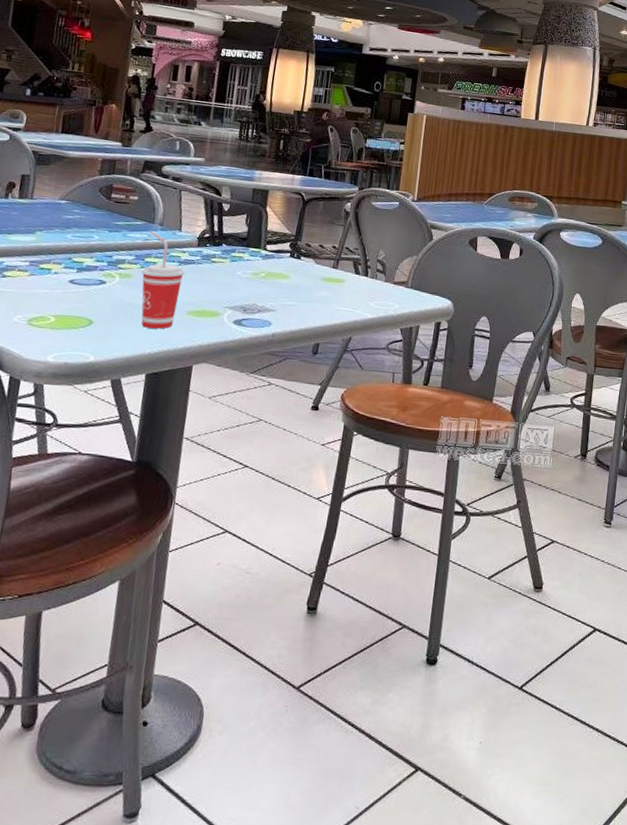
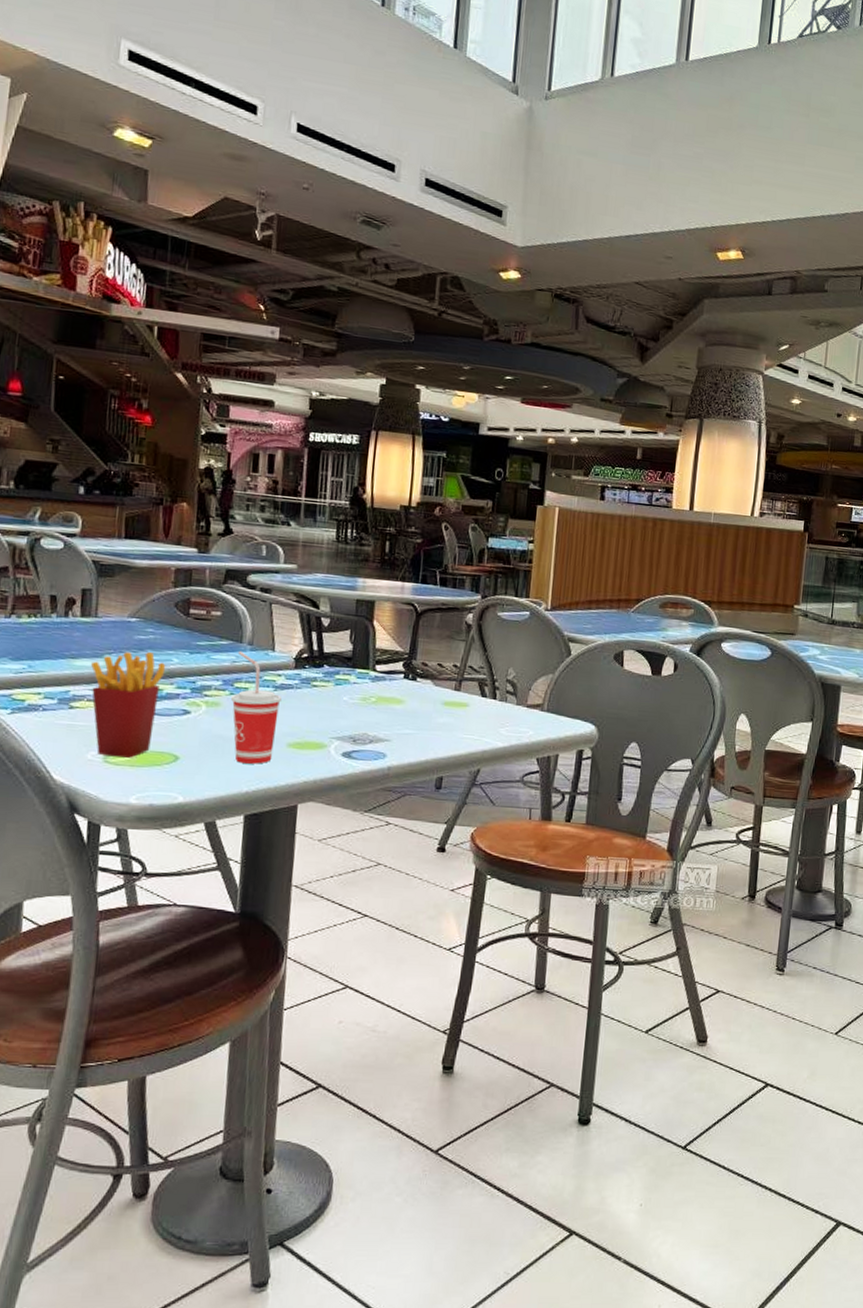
french fries: none [22,229,88,321] -> present [90,652,166,758]

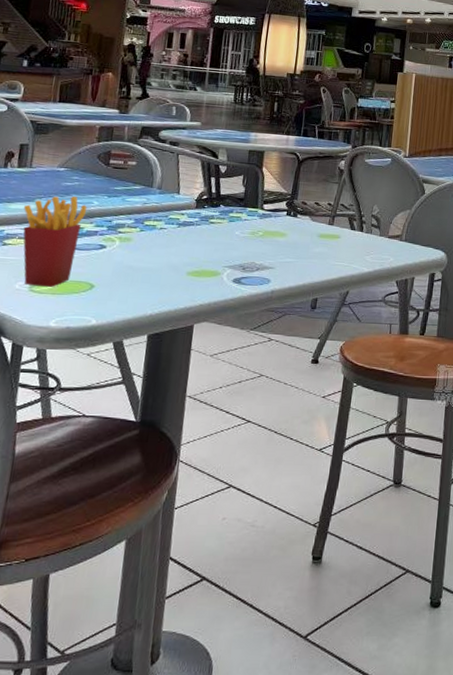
beverage cup: present [231,650,283,764] -> none [141,194,185,290]

